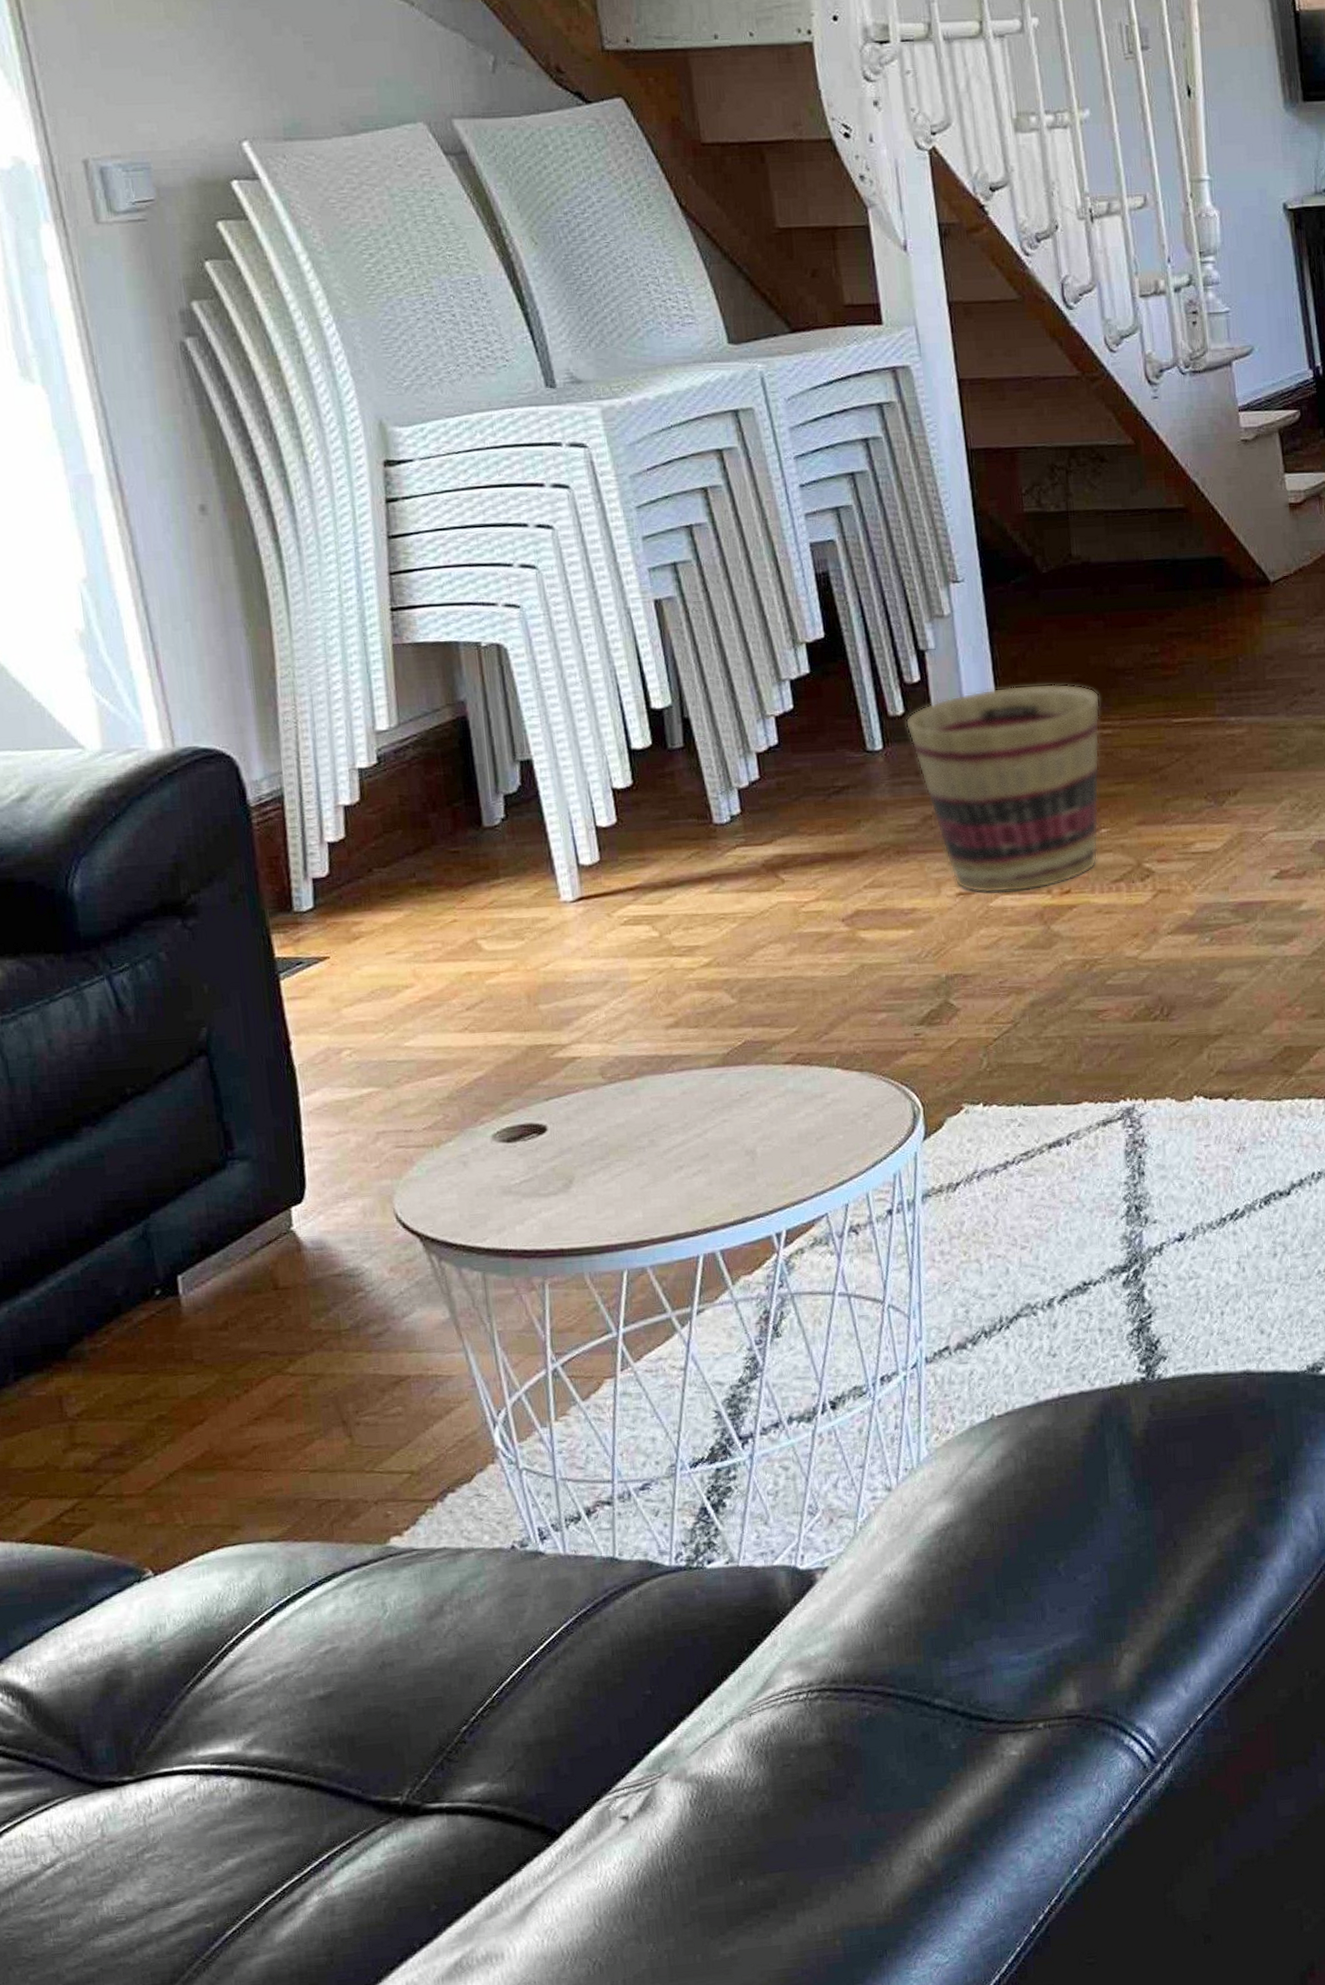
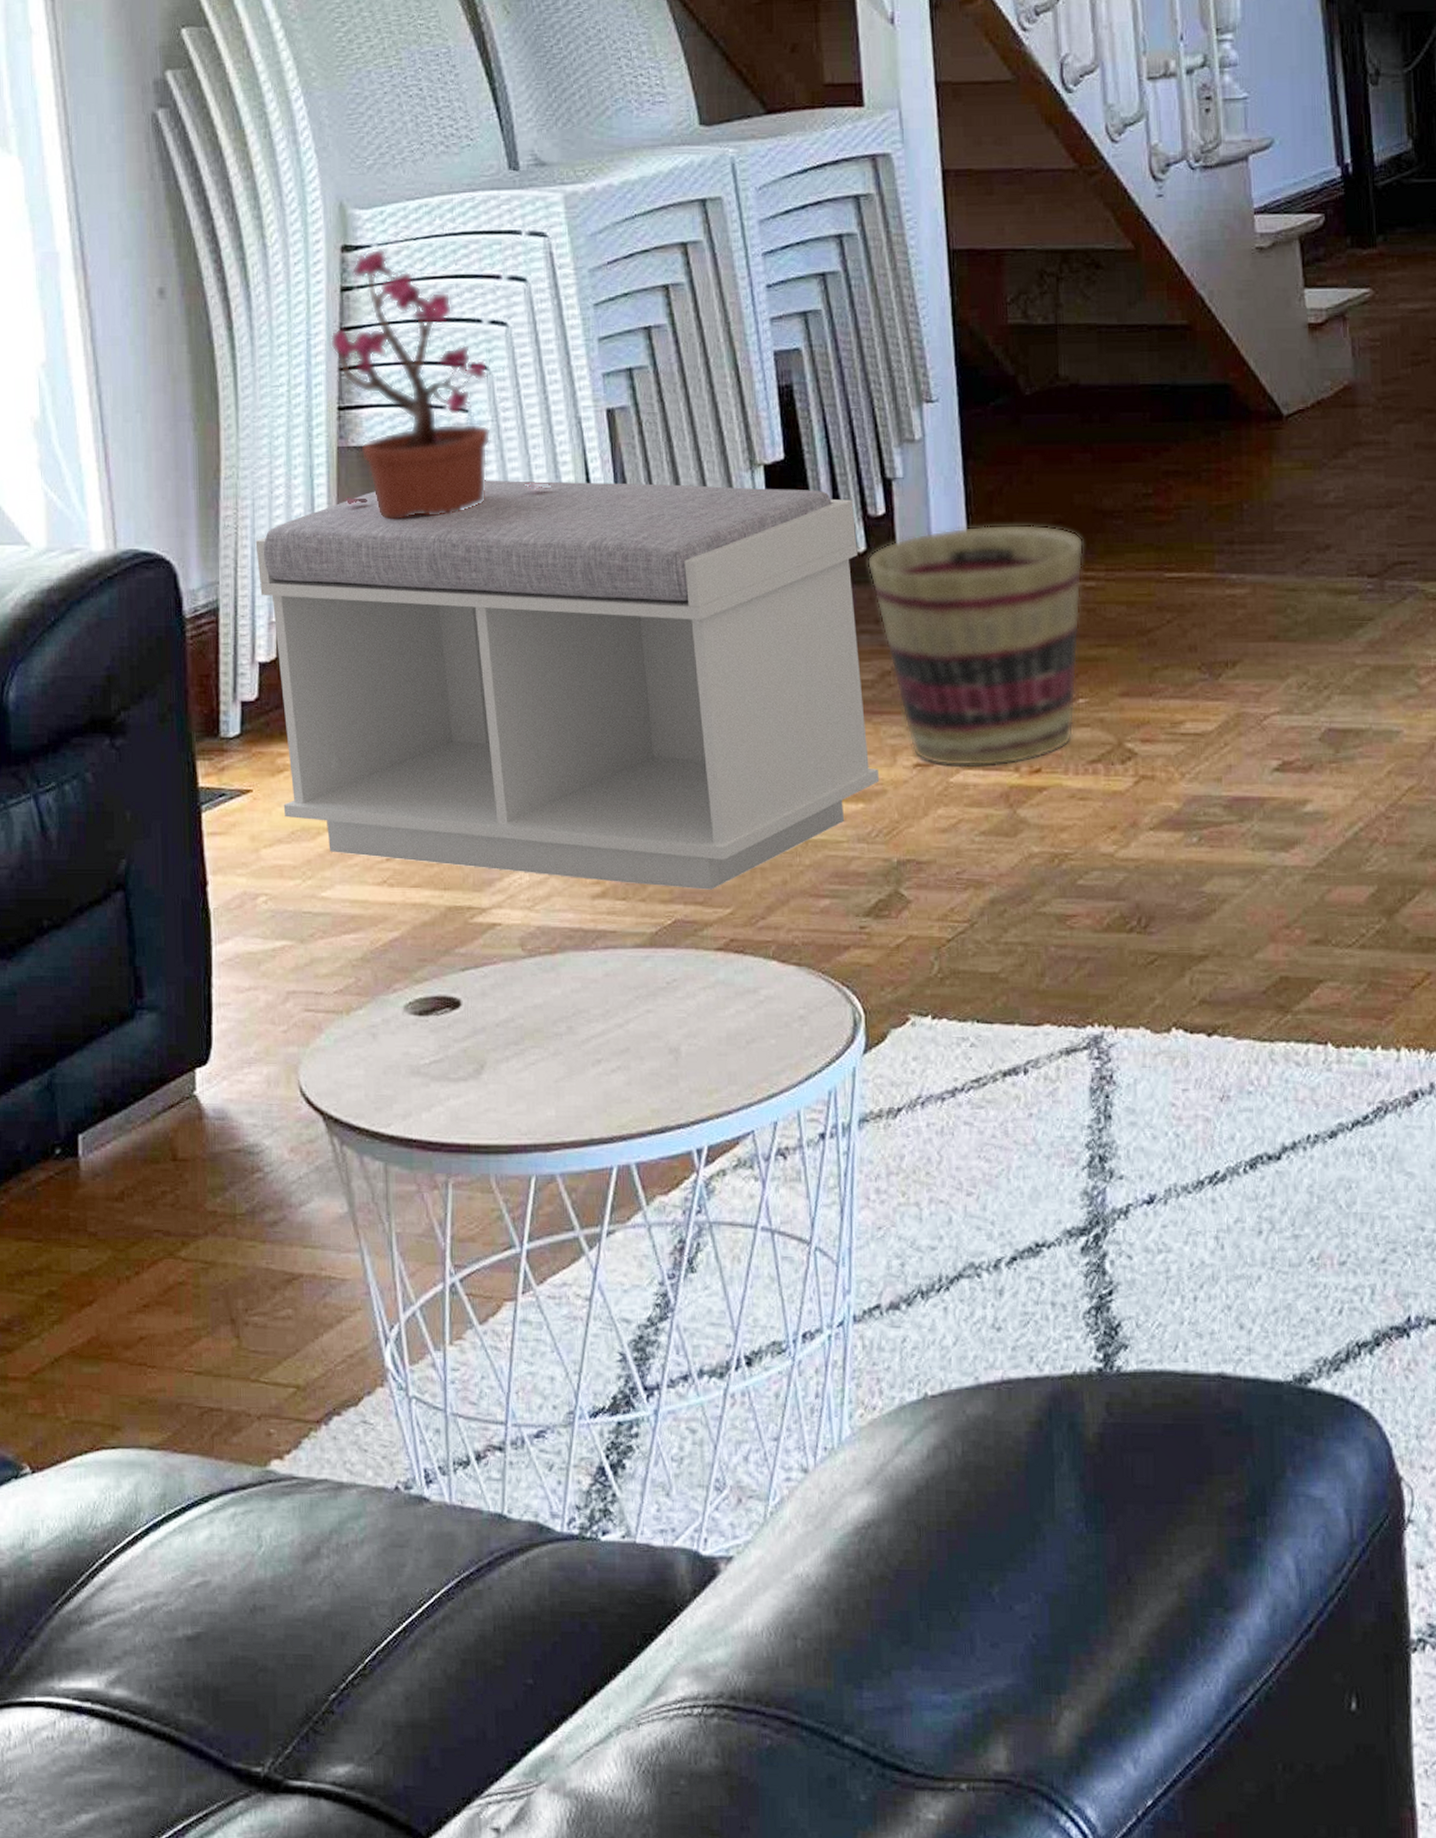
bench: none [316,663,927,1014] -> present [255,479,880,890]
potted plant: none [378,462,605,706] -> present [330,249,551,518]

